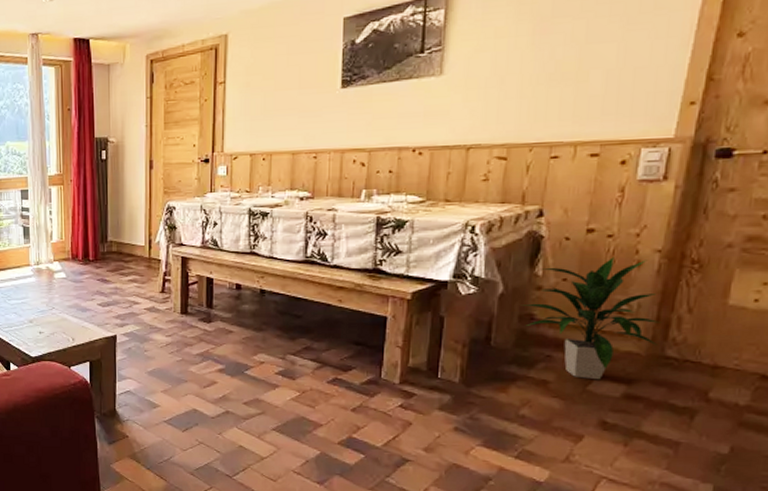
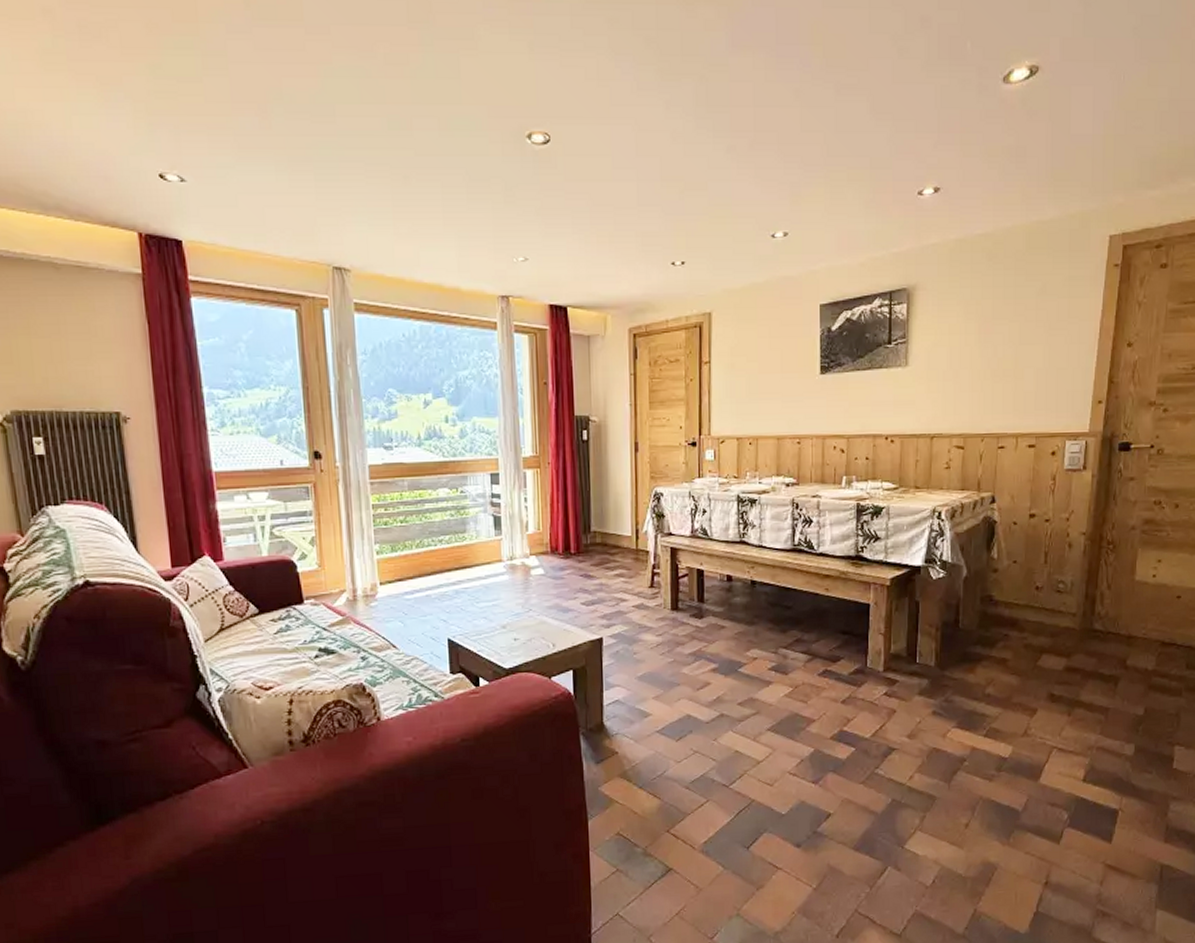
indoor plant: present [521,257,662,380] -> none [982,540,1089,656]

